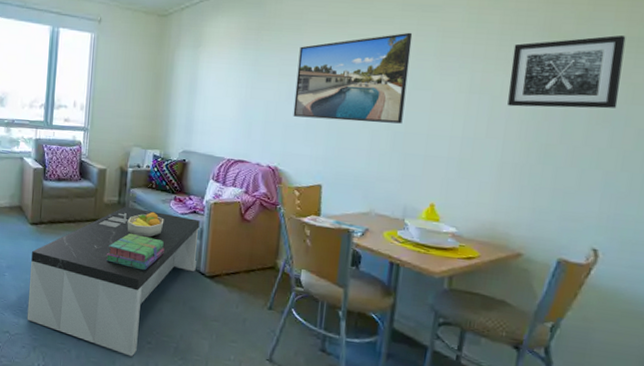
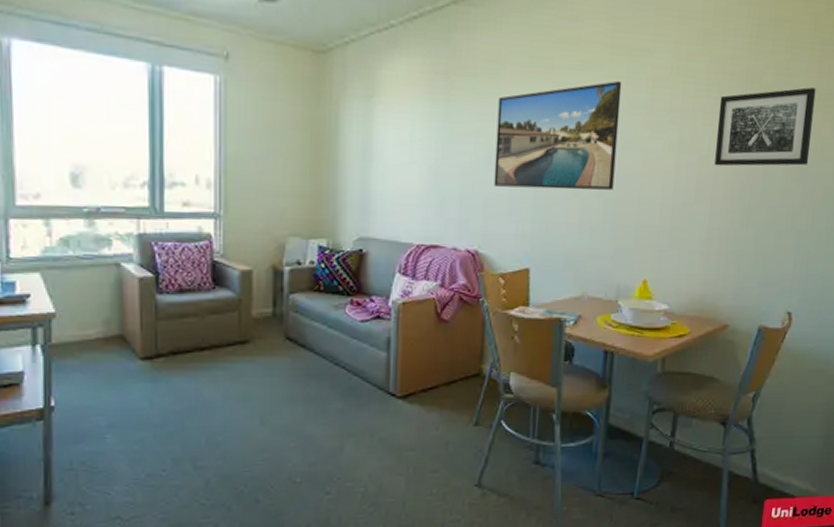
coffee table: present [26,206,200,357] -> none [146,319,386,515]
stack of books: present [106,232,164,271] -> none [262,354,341,402]
fruit bowl: present [127,211,165,238] -> none [287,322,339,358]

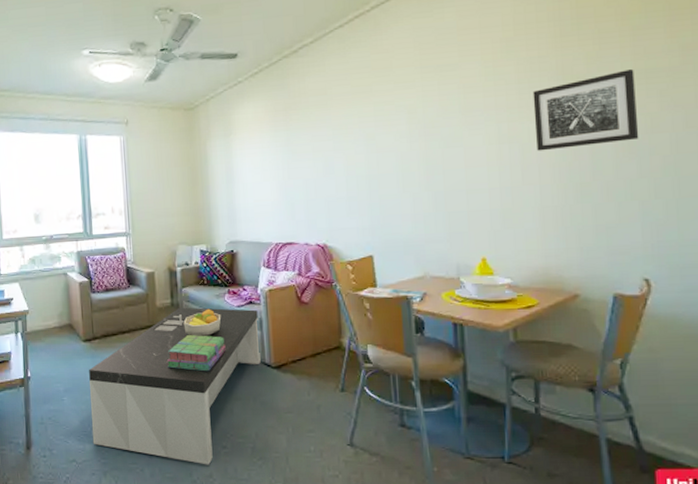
coffee table: none [146,319,386,515] -> present [89,307,261,465]
stack of books: none [262,354,341,402] -> present [167,334,226,372]
fruit bowl: none [287,322,339,358] -> present [183,308,221,337]
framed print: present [493,80,622,190] -> none [329,93,441,191]

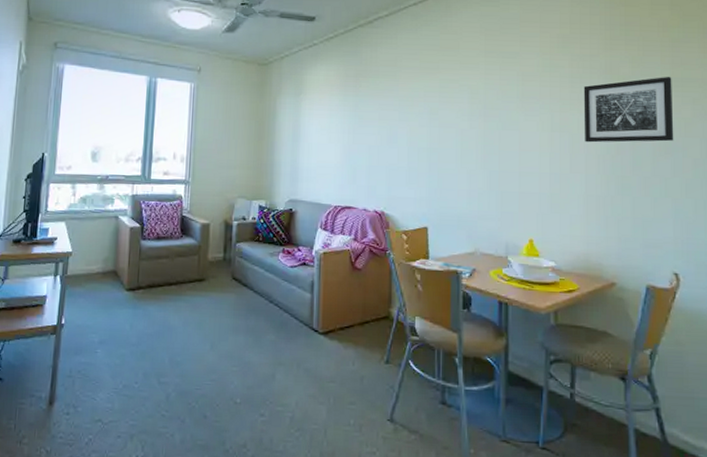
coffee table: present [89,307,261,465] -> none [122,262,310,434]
stack of books: present [167,334,226,372] -> none [212,291,275,333]
fruit bowl: present [183,308,221,337] -> none [233,266,273,296]

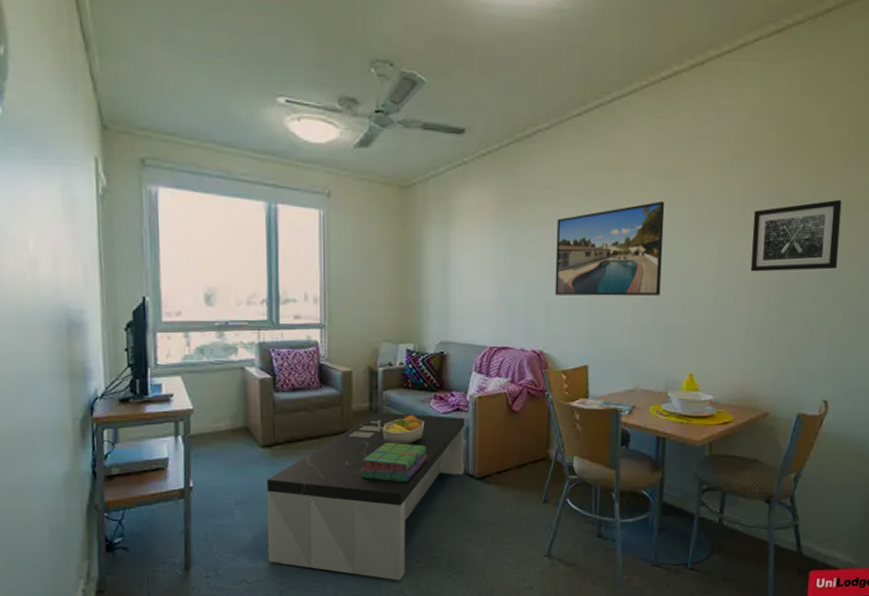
coffee table: none [122,262,310,434] -> present [267,412,465,581]
stack of books: none [212,291,275,333] -> present [361,441,428,482]
fruit bowl: none [233,266,273,296] -> present [382,414,425,445]
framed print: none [395,77,497,163] -> present [555,201,665,296]

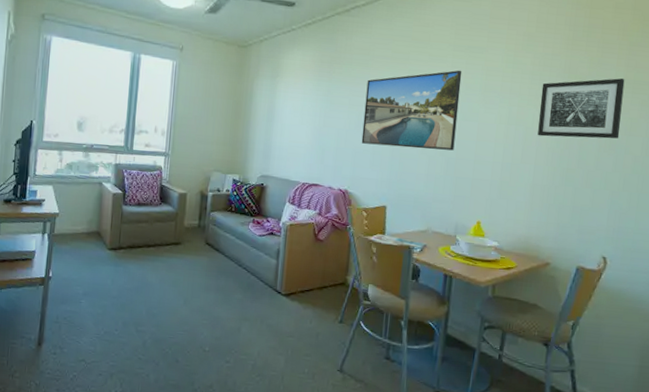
coffee table: present [267,412,465,581] -> none [104,229,277,377]
stack of books: present [361,441,428,482] -> none [186,255,243,292]
fruit bowl: present [382,414,425,445] -> none [207,234,243,260]

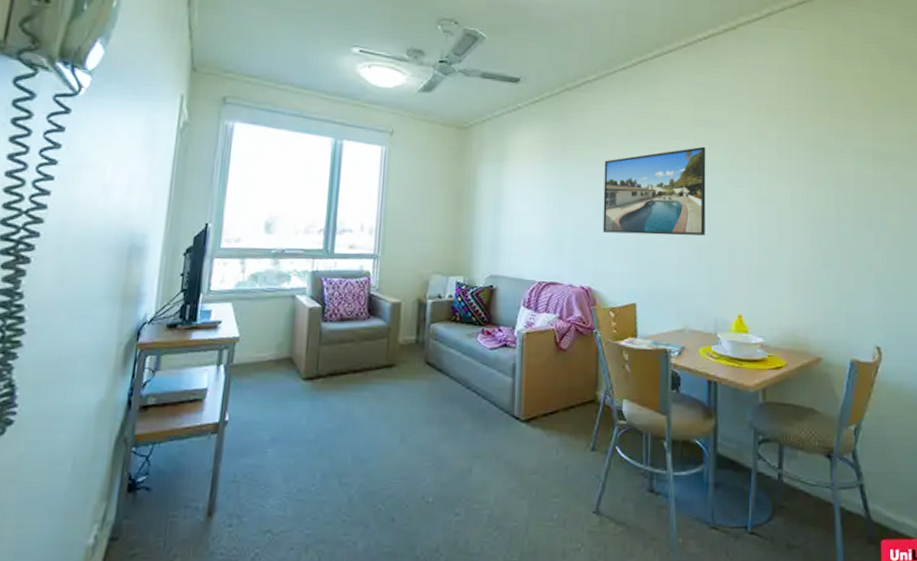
wall art: present [537,78,625,139] -> none [791,149,876,215]

